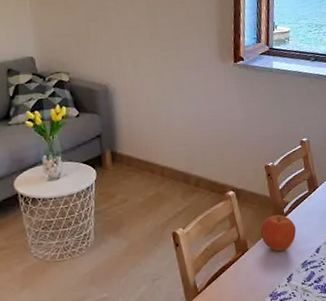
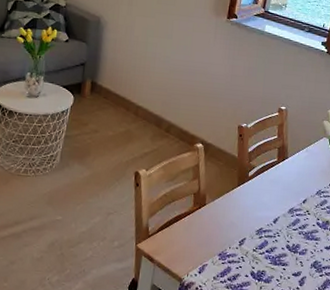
fruit: present [260,214,297,252] -> none [221,176,258,214]

